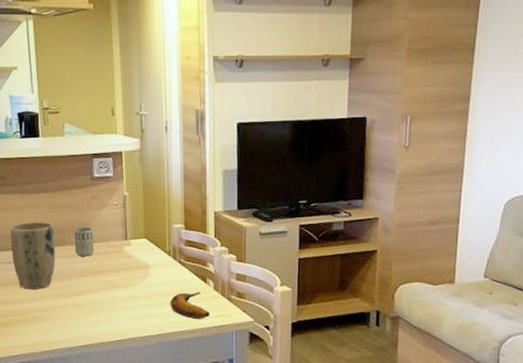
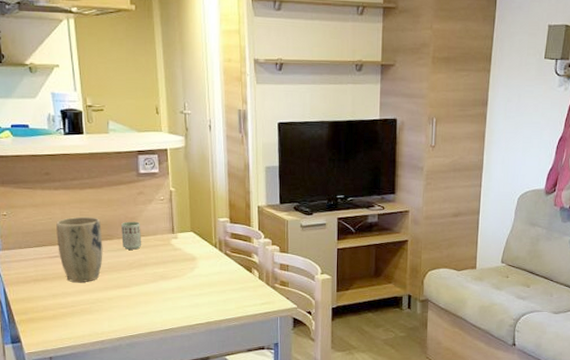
banana: present [170,292,210,319] -> none [217,281,255,307]

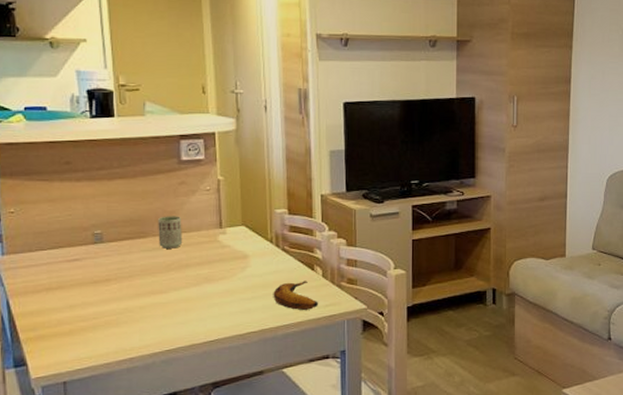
plant pot: present [56,216,103,282] -> none [77,212,135,289]
banana: none [217,281,255,307] -> present [273,281,318,310]

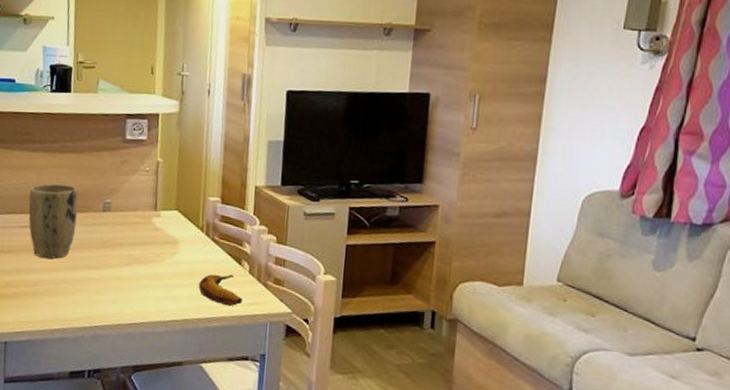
plant pot: none [77,212,135,289] -> present [28,183,78,259]
cup: present [158,216,182,249] -> none [98,193,121,226]

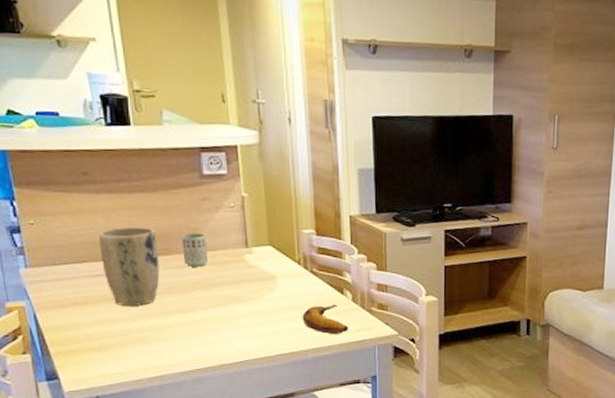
cup: none [98,193,121,226] -> present [182,233,207,267]

